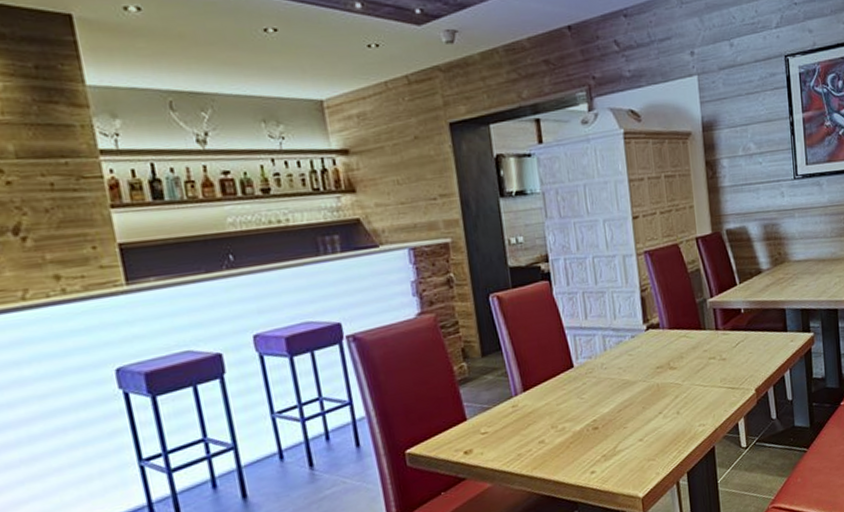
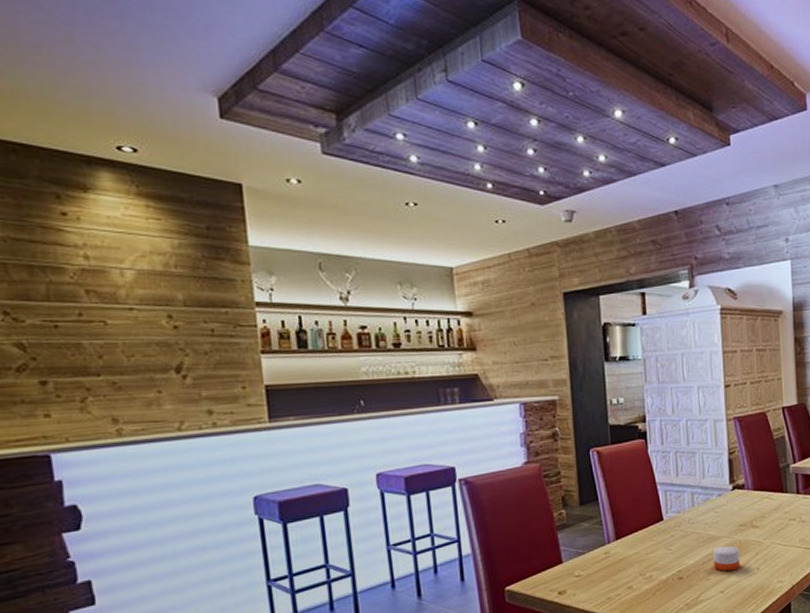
candle: none [629,390,659,418] -> present [713,546,741,572]

